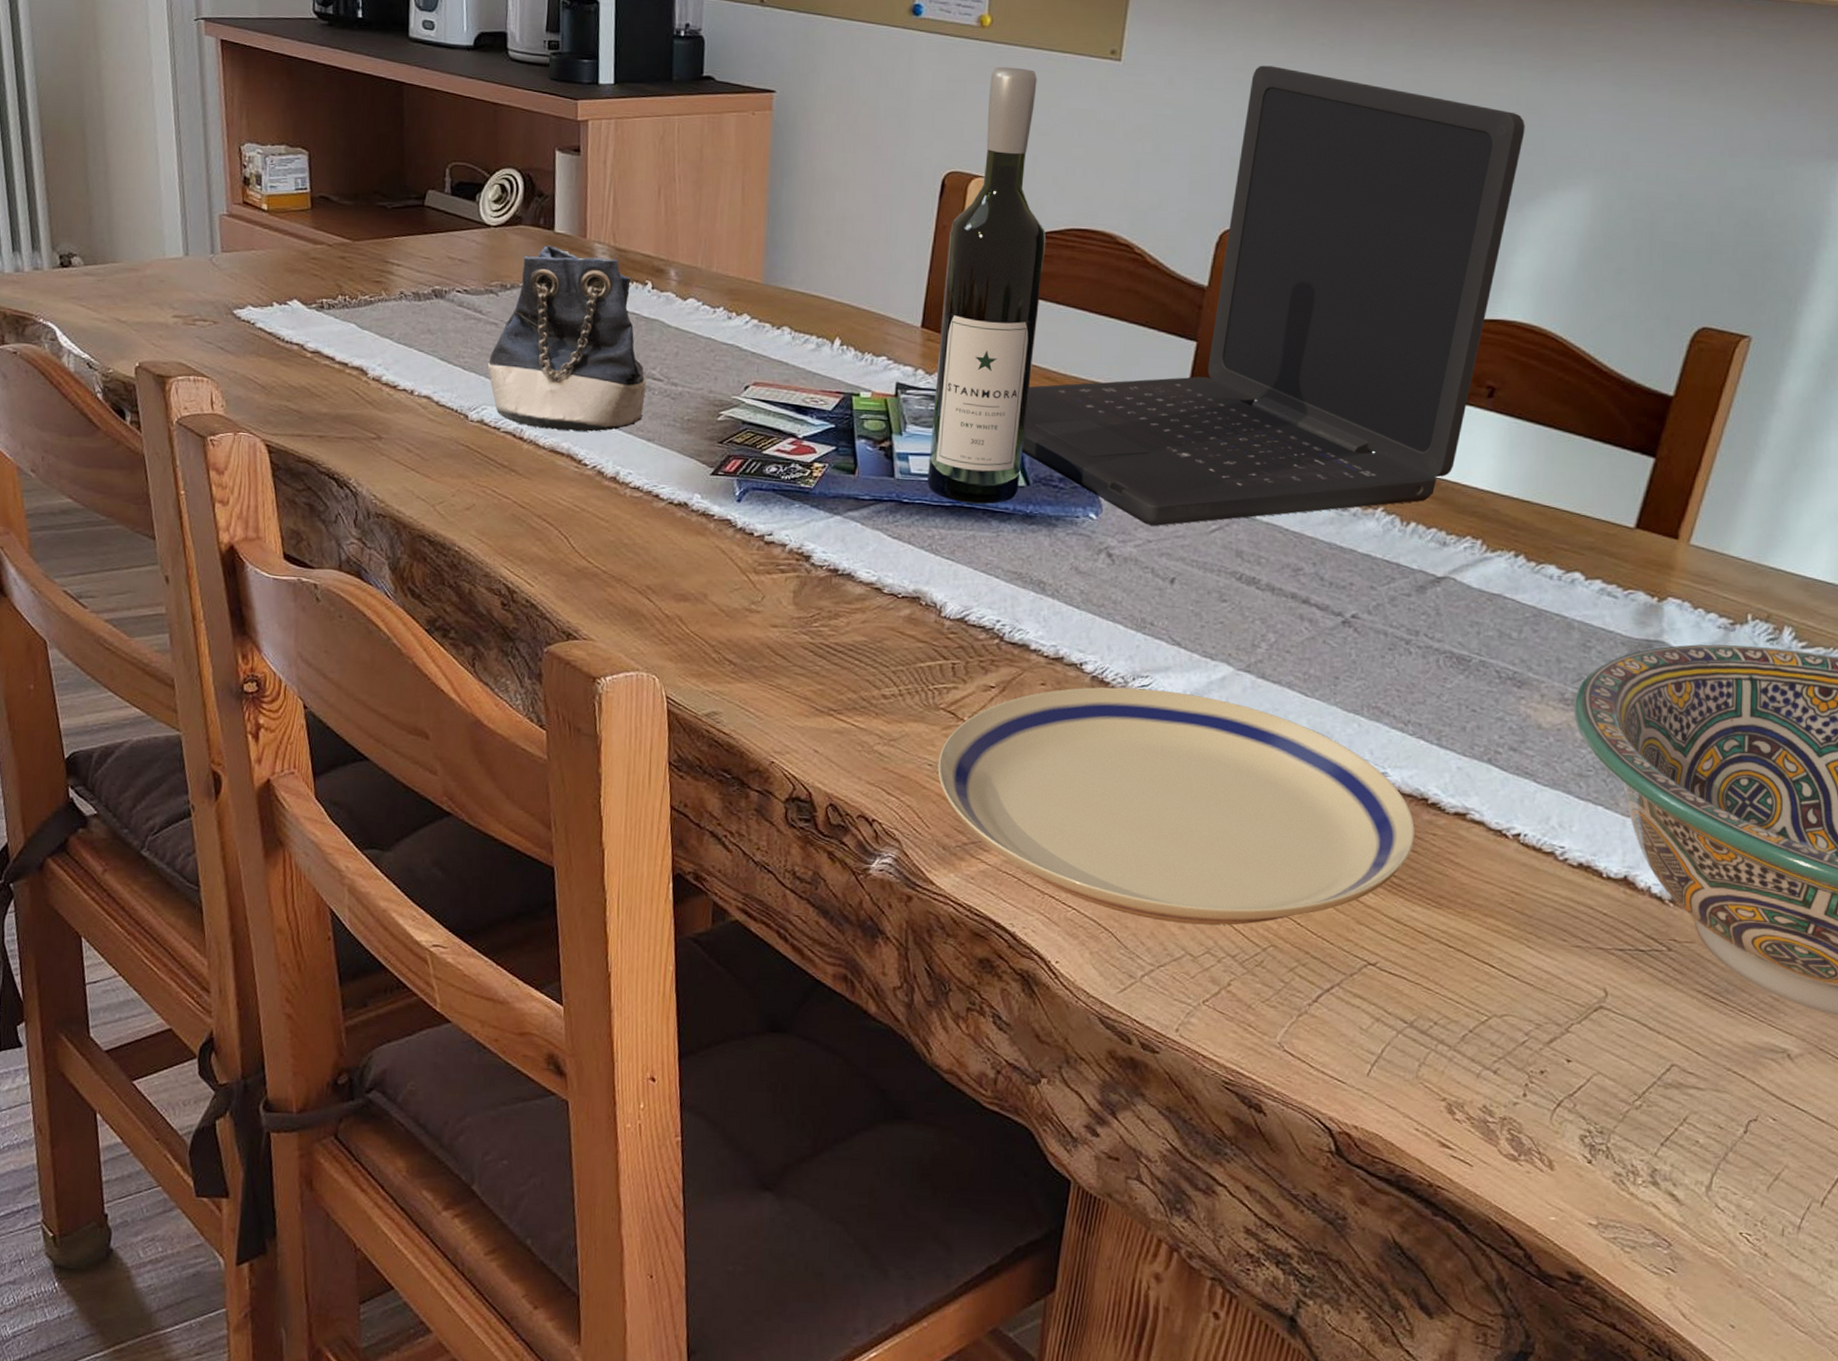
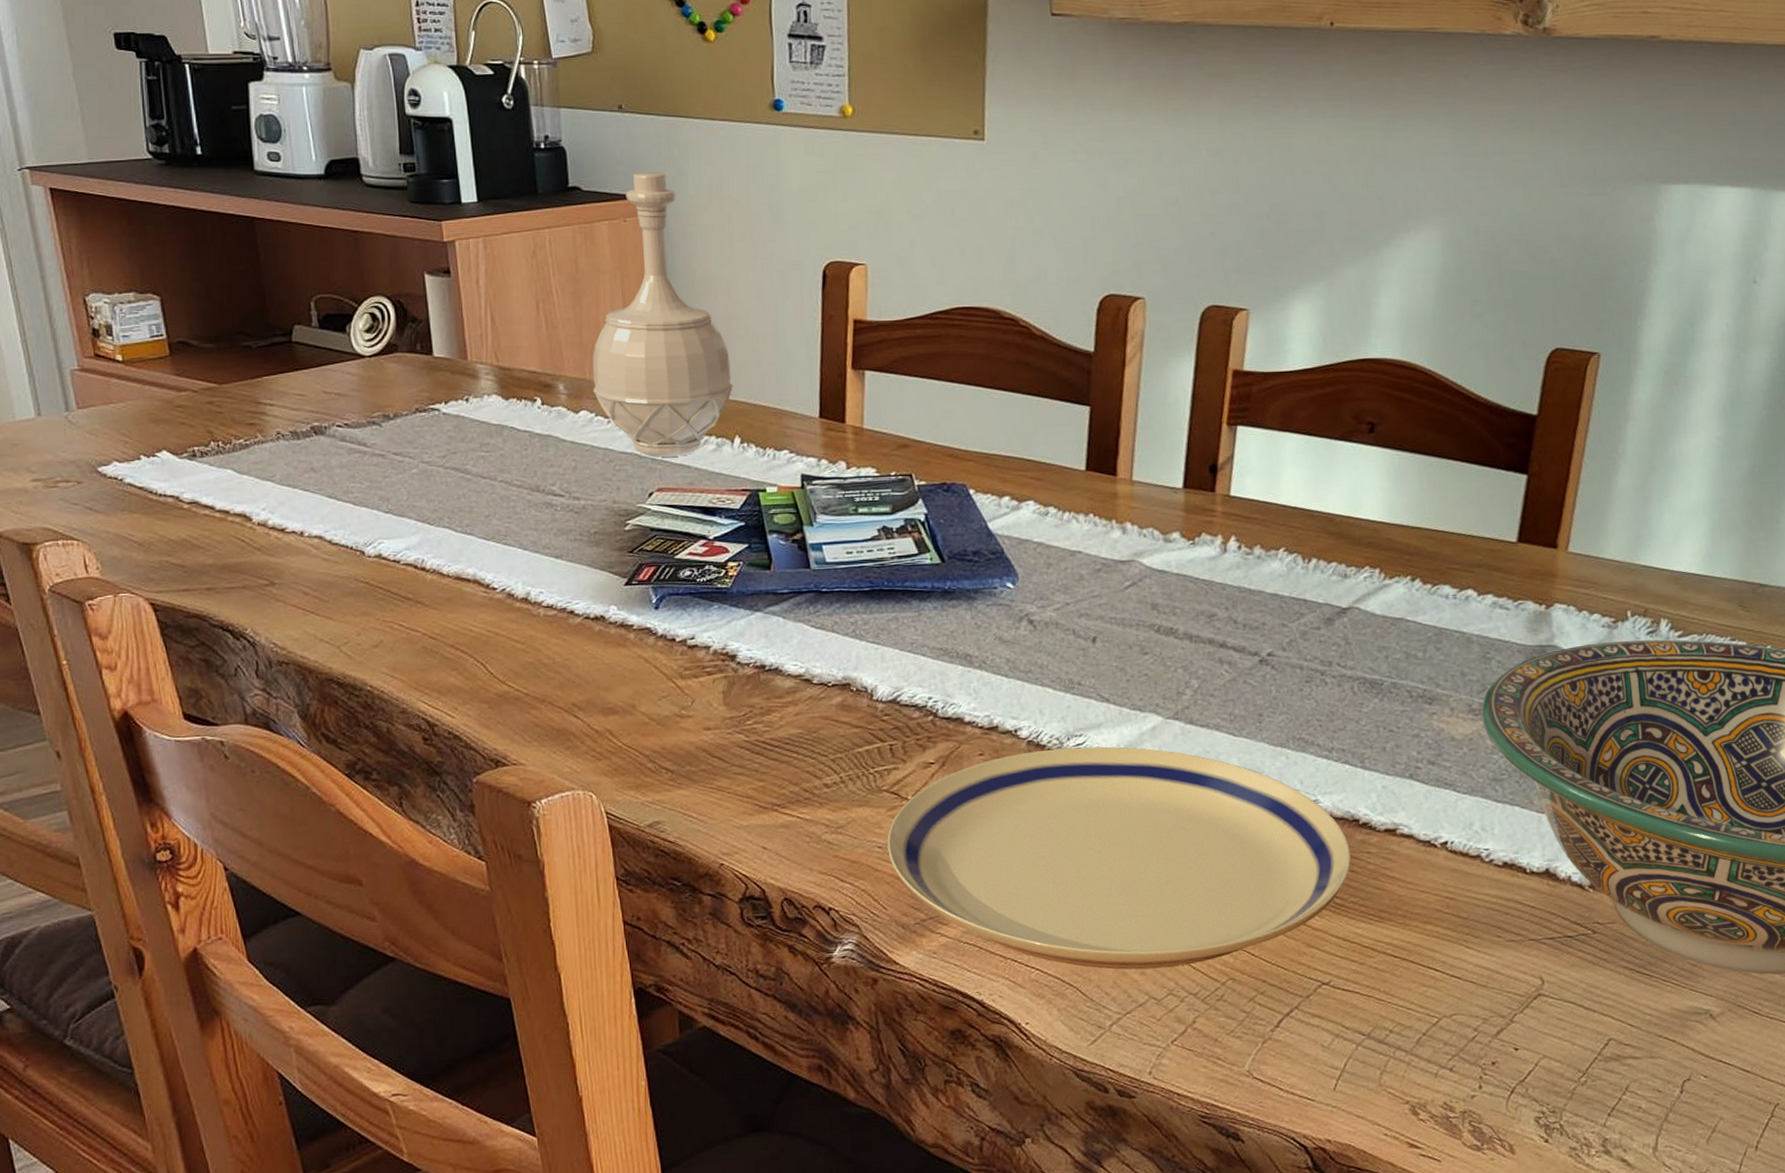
handbag: present [487,245,646,432] -> none [378,371,548,557]
bottle: none [703,67,840,353] -> present [592,172,733,457]
bottle: present [927,66,1047,504] -> none [836,154,935,586]
laptop: present [1022,65,1525,526] -> none [932,134,1374,588]

